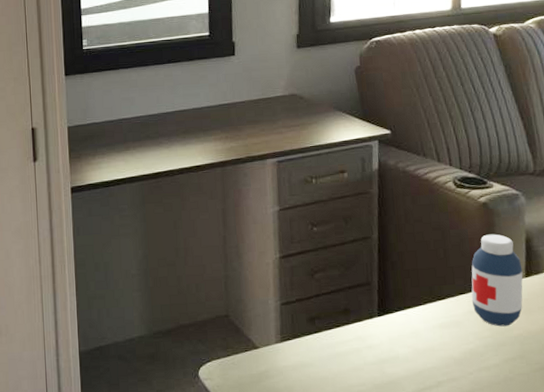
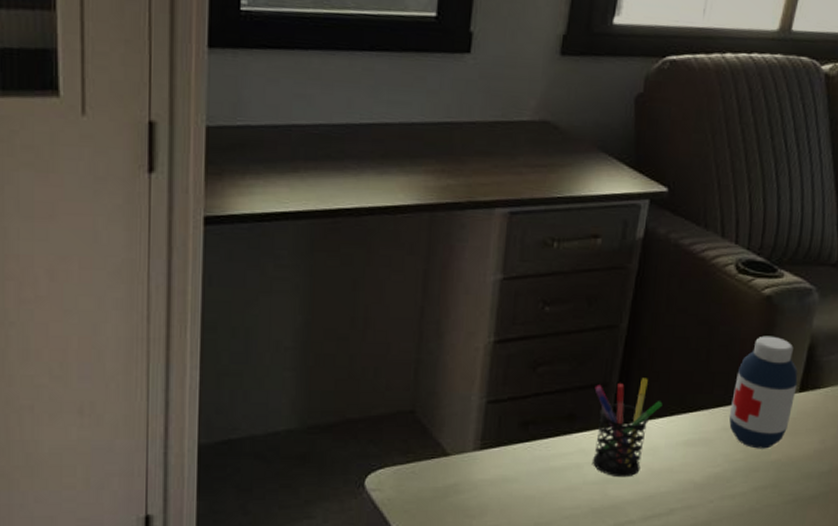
pen holder: none [361,276,416,358] -> present [593,378,663,478]

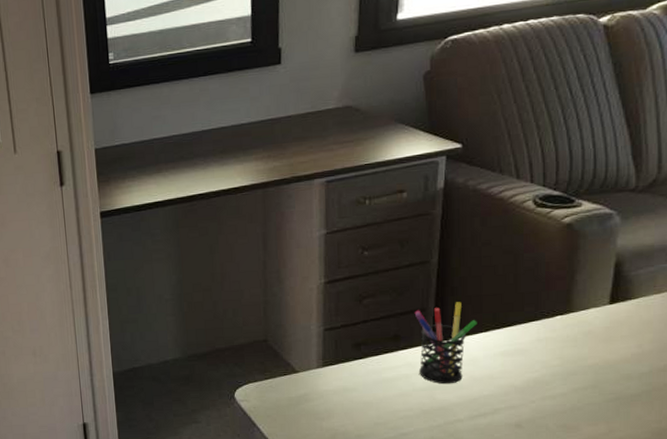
medicine bottle: present [729,335,798,449] -> none [541,257,607,356]

